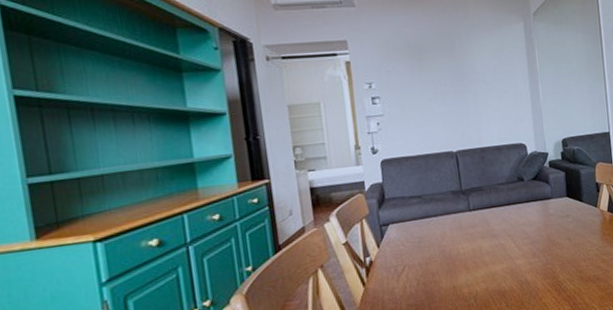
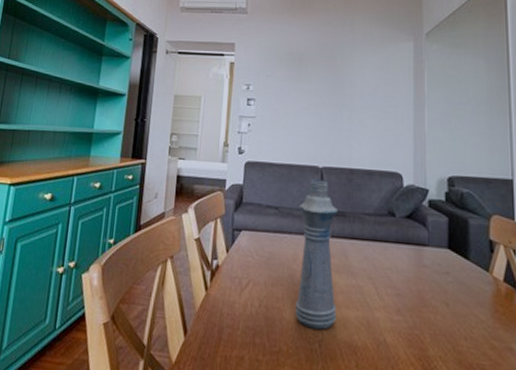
bottle: none [440,162,486,289] -> present [295,179,337,330]

